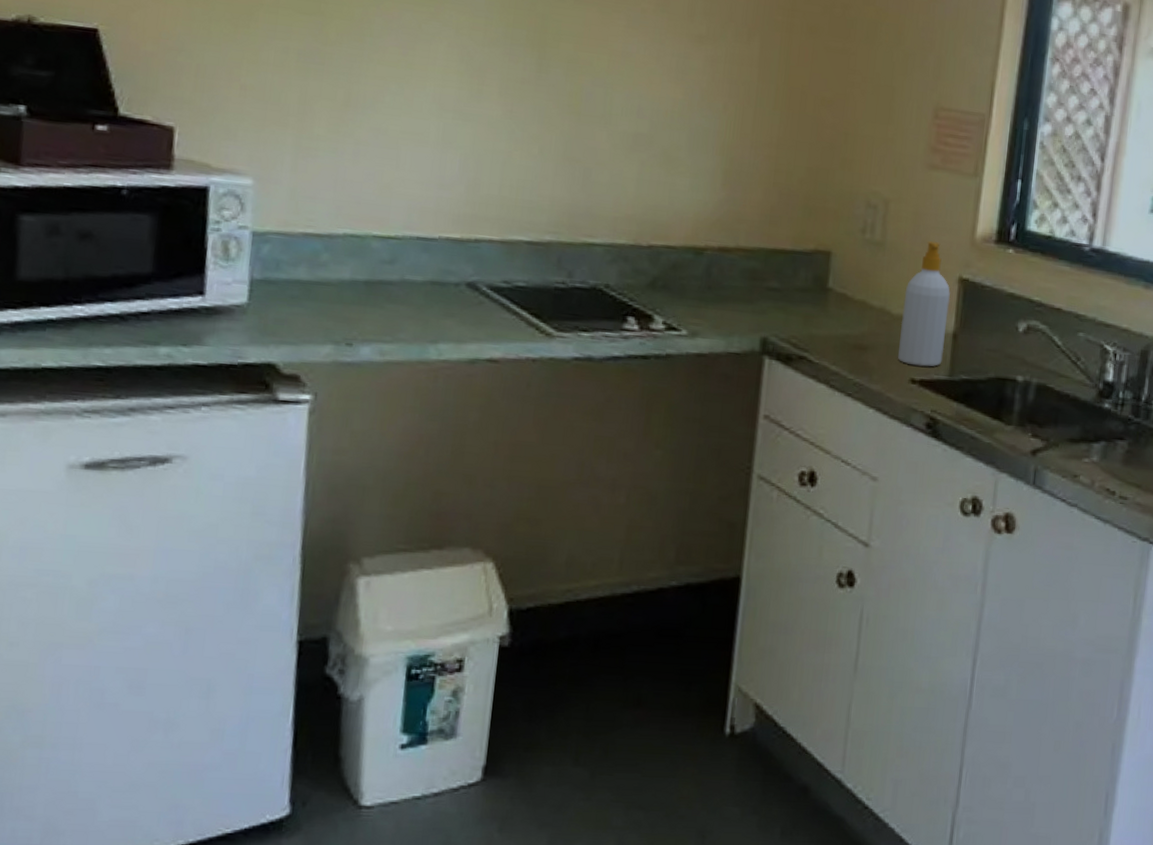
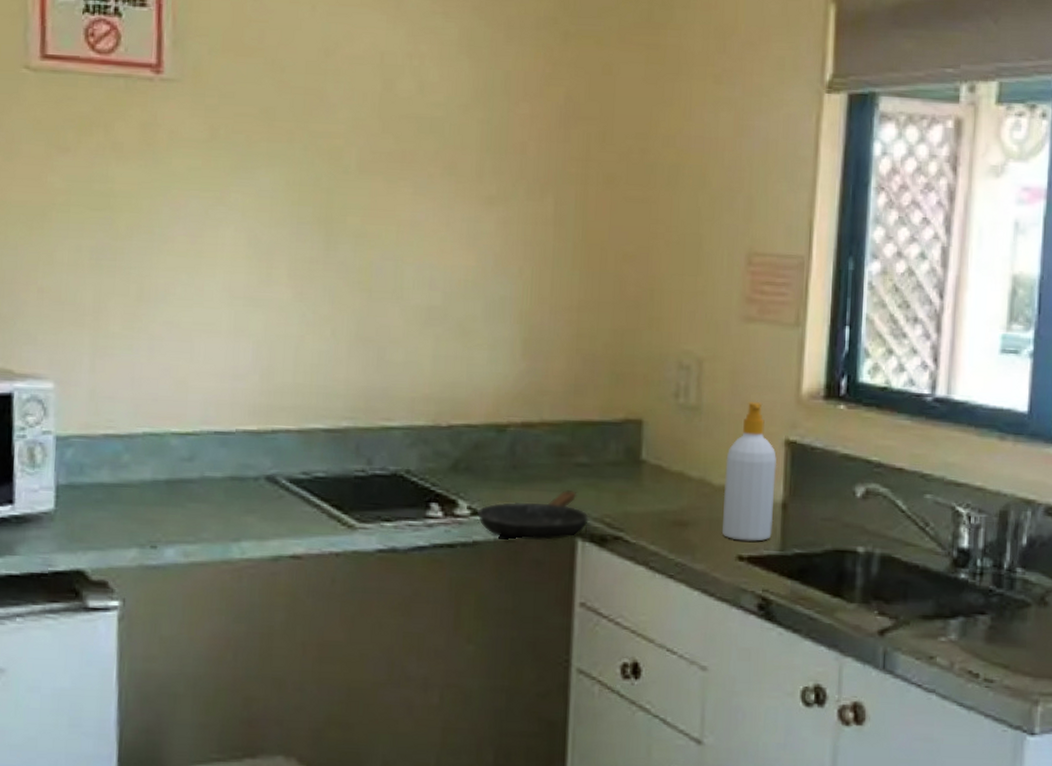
frying pan: none [671,312,777,357] -> present [476,490,589,541]

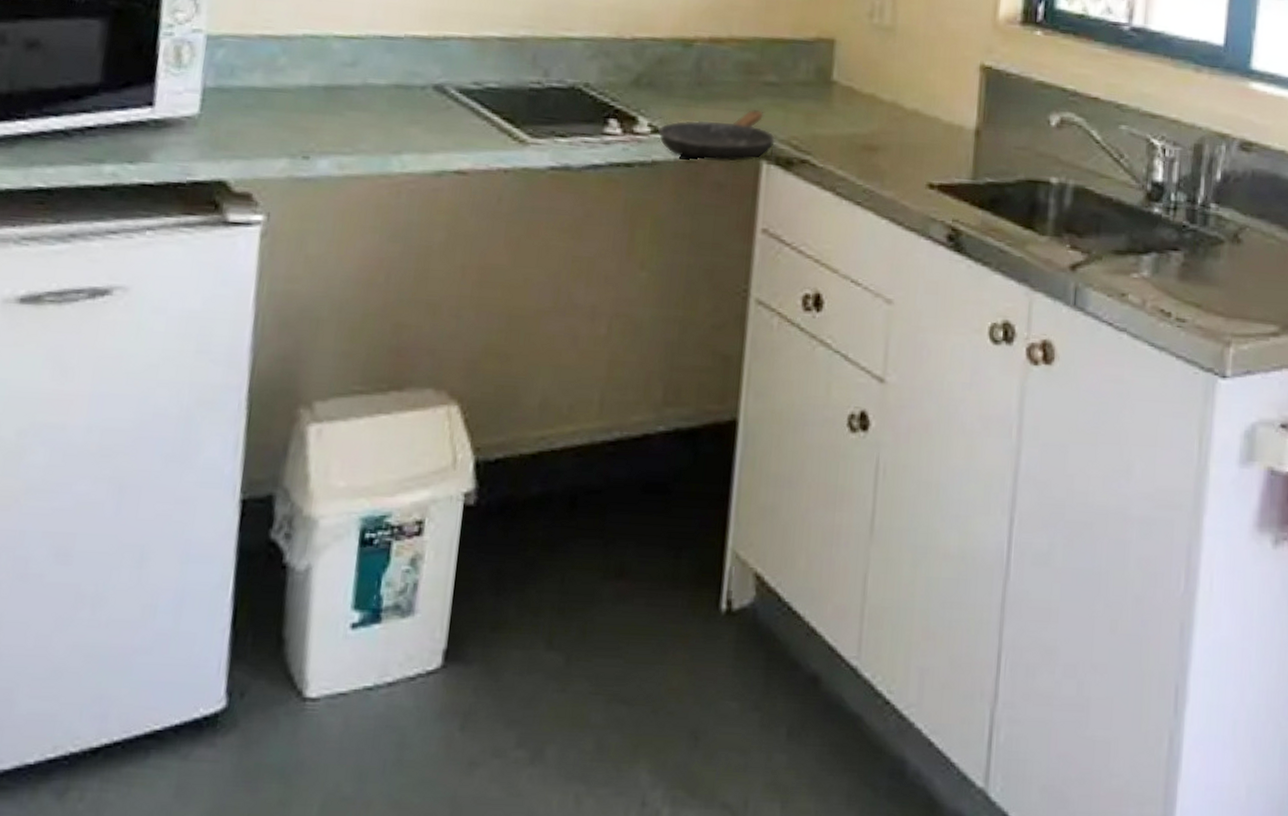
soap bottle: present [721,401,777,542] -> none [912,24,972,169]

